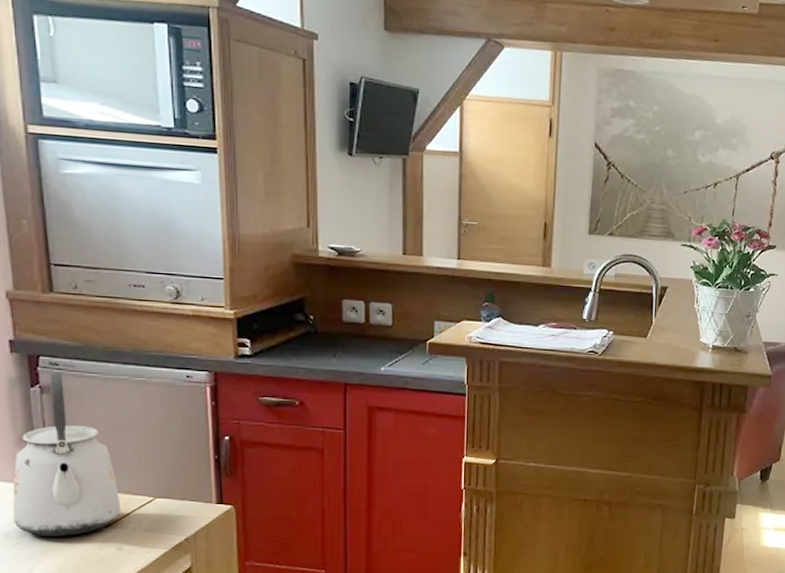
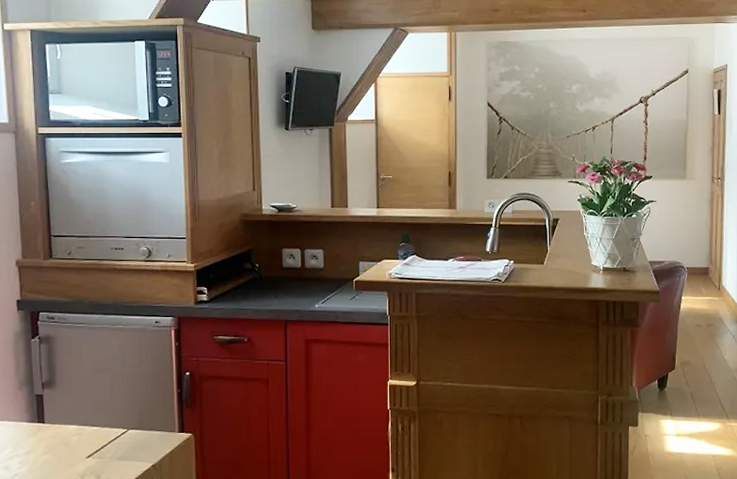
kettle: present [12,372,121,536] -> none [12,325,100,468]

